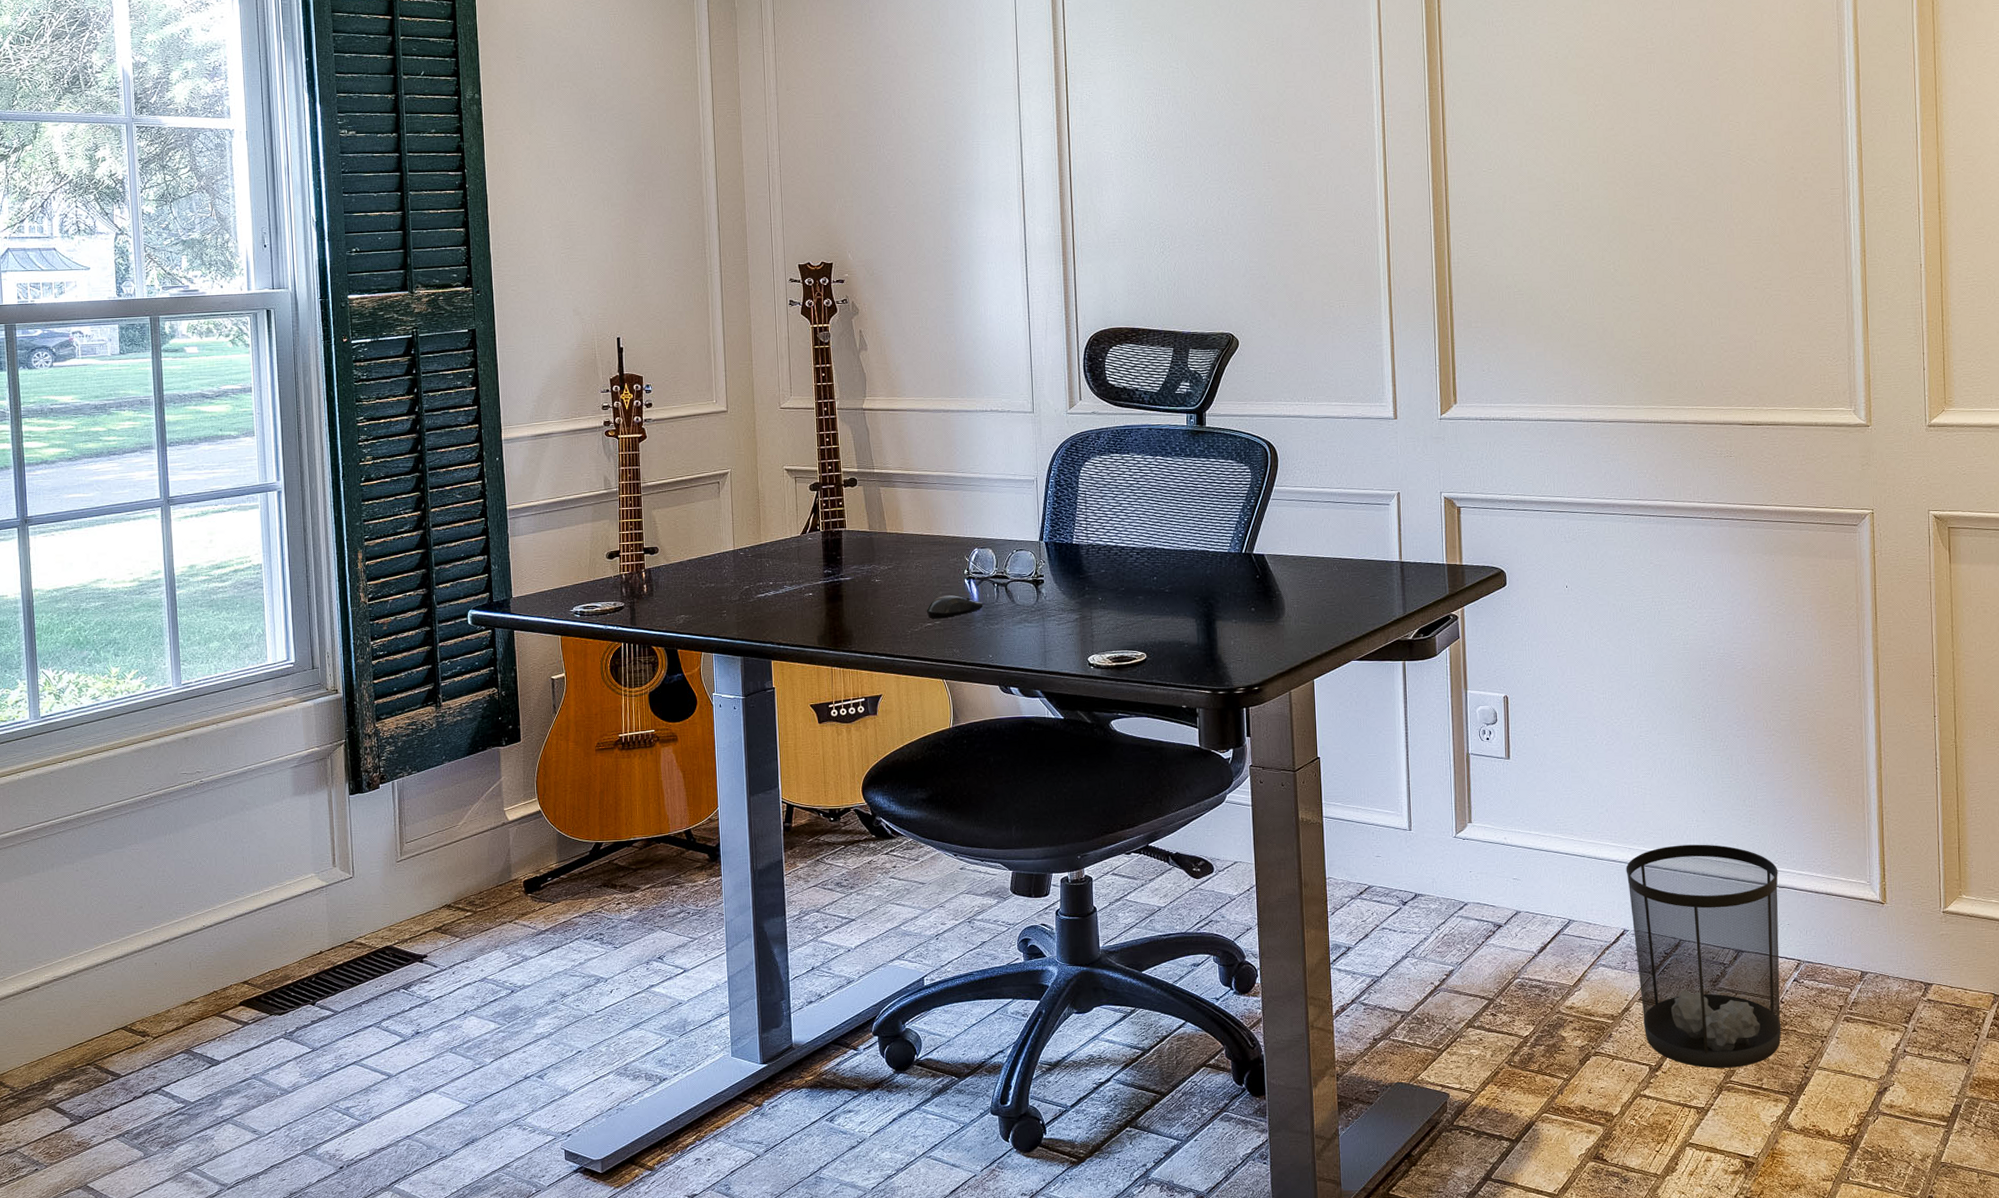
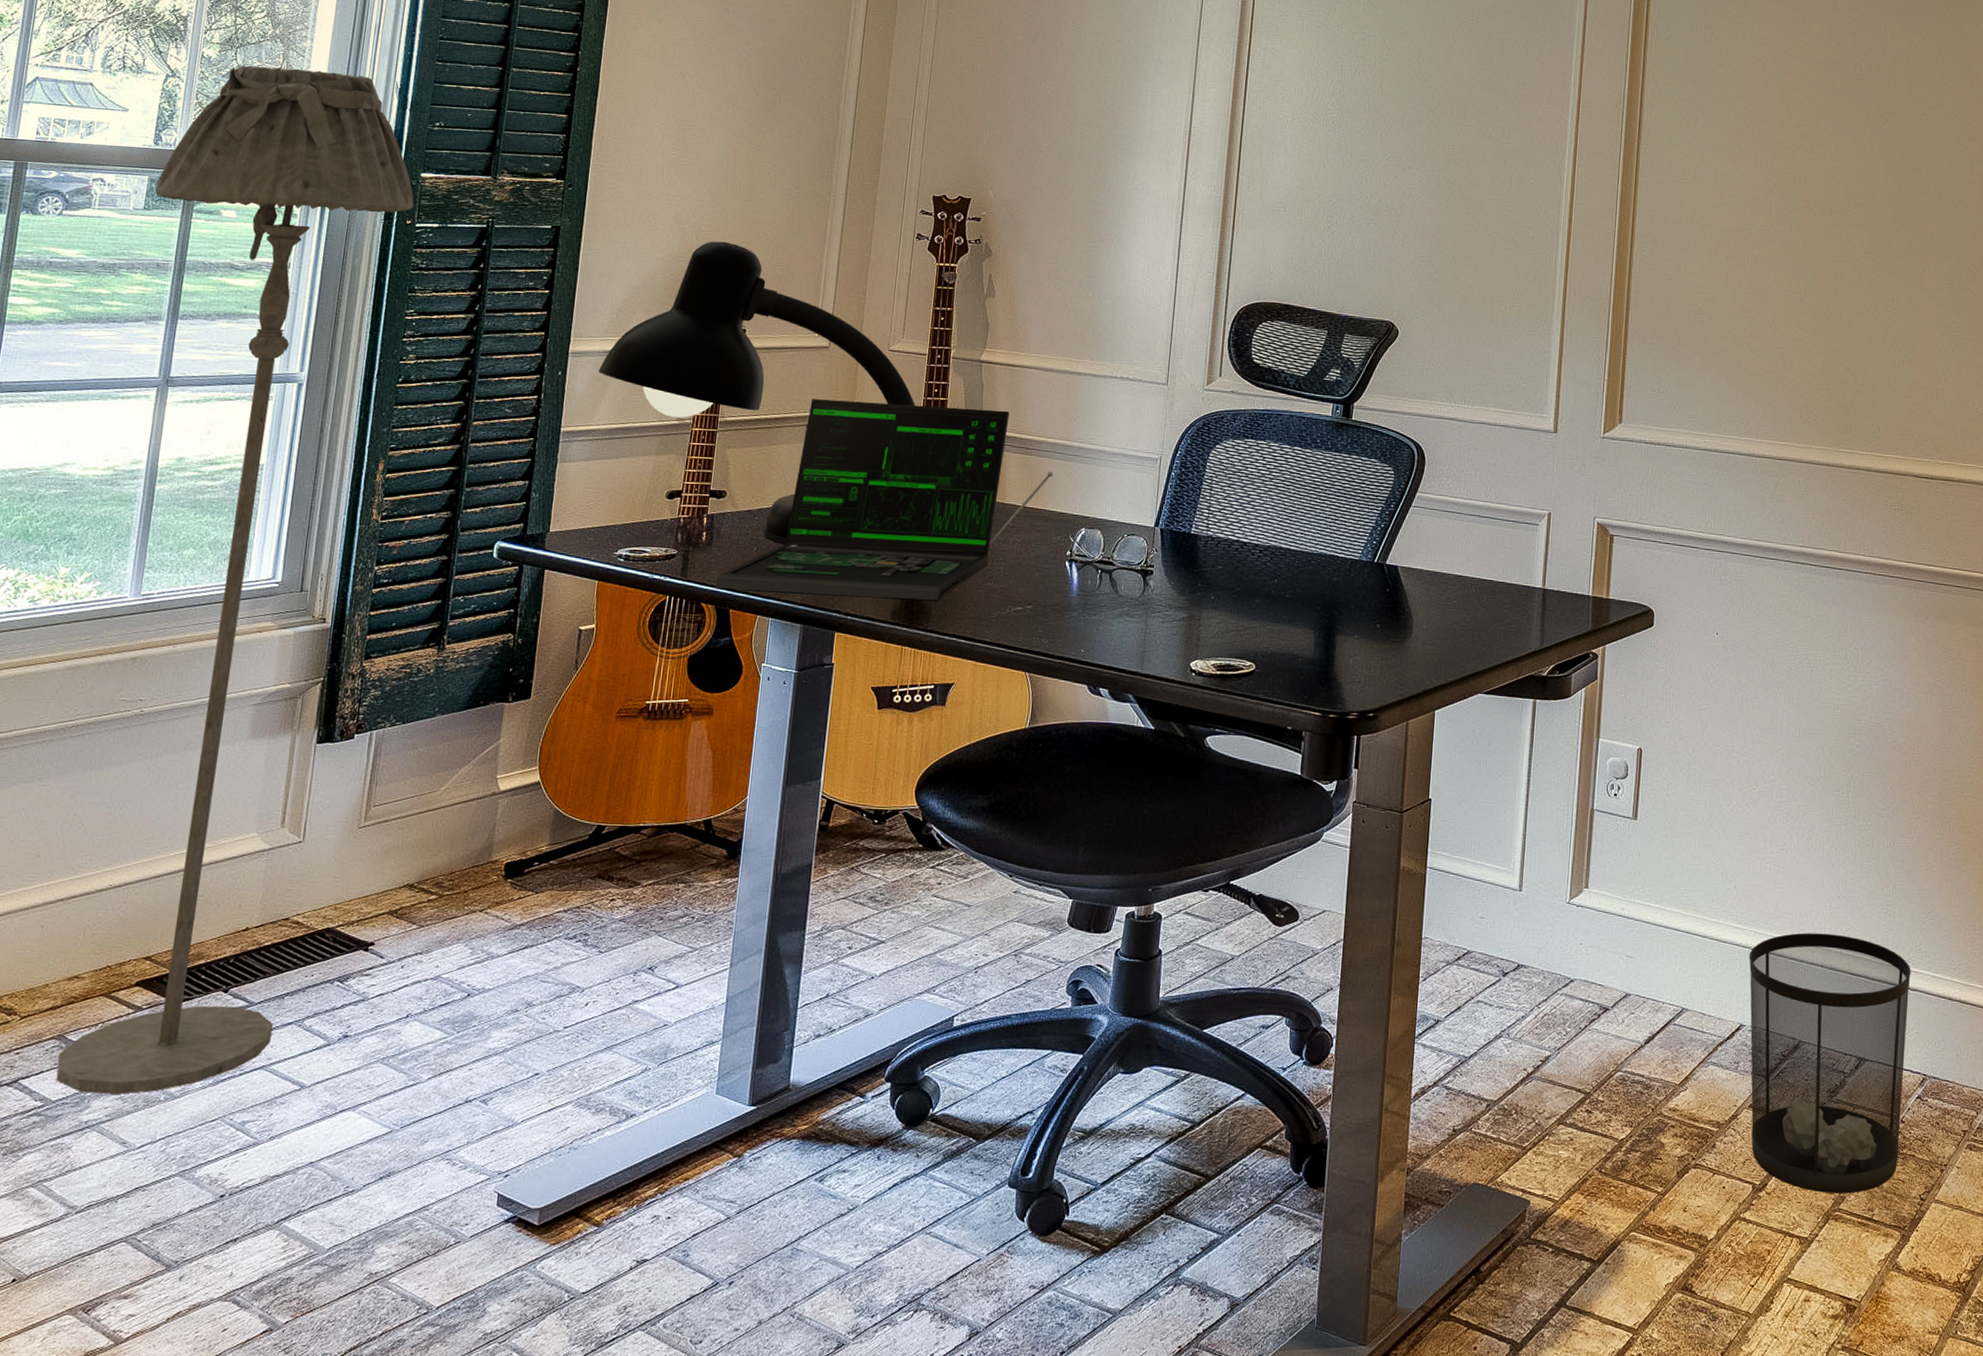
floor lamp: none [126,213,357,1094] -> present [56,65,414,1094]
desk lamp: none [530,327,811,589] -> present [599,241,916,545]
laptop: none [661,451,943,632] -> present [714,399,1054,602]
computer mouse: present [926,595,984,619] -> none [1018,577,1083,603]

